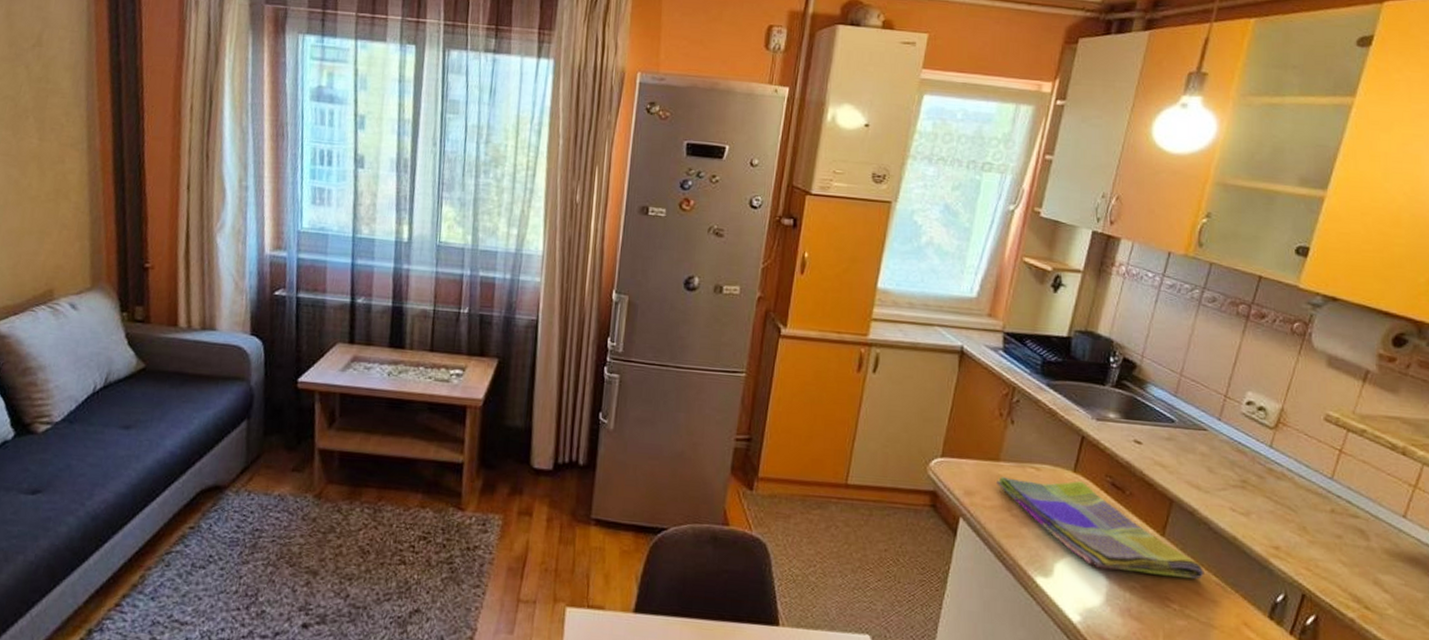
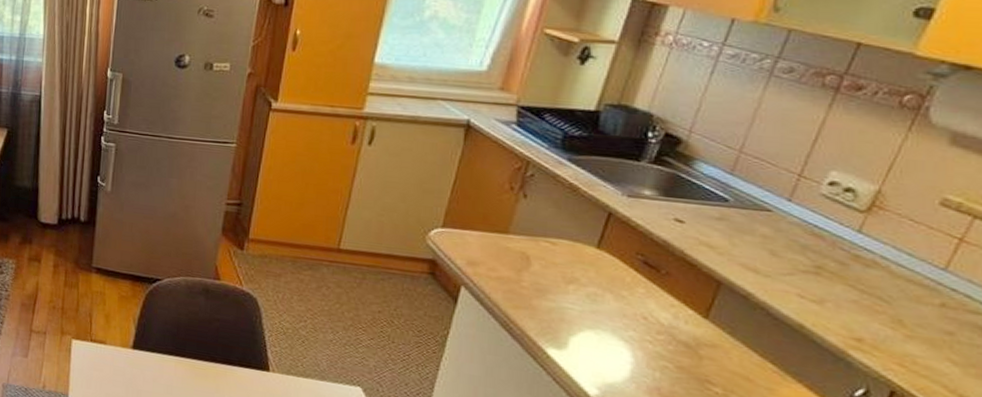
dish towel: present [997,477,1205,580] -> none [504,249,758,365]

